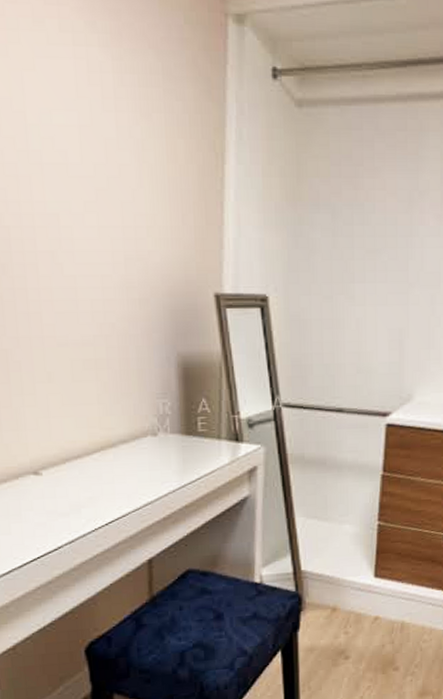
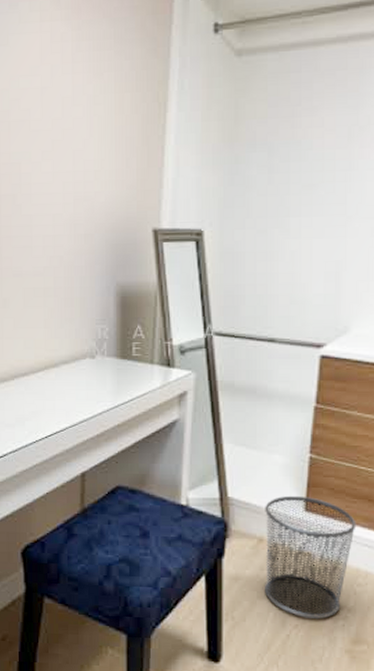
waste bin: none [337,563,422,679] -> present [264,495,357,619]

